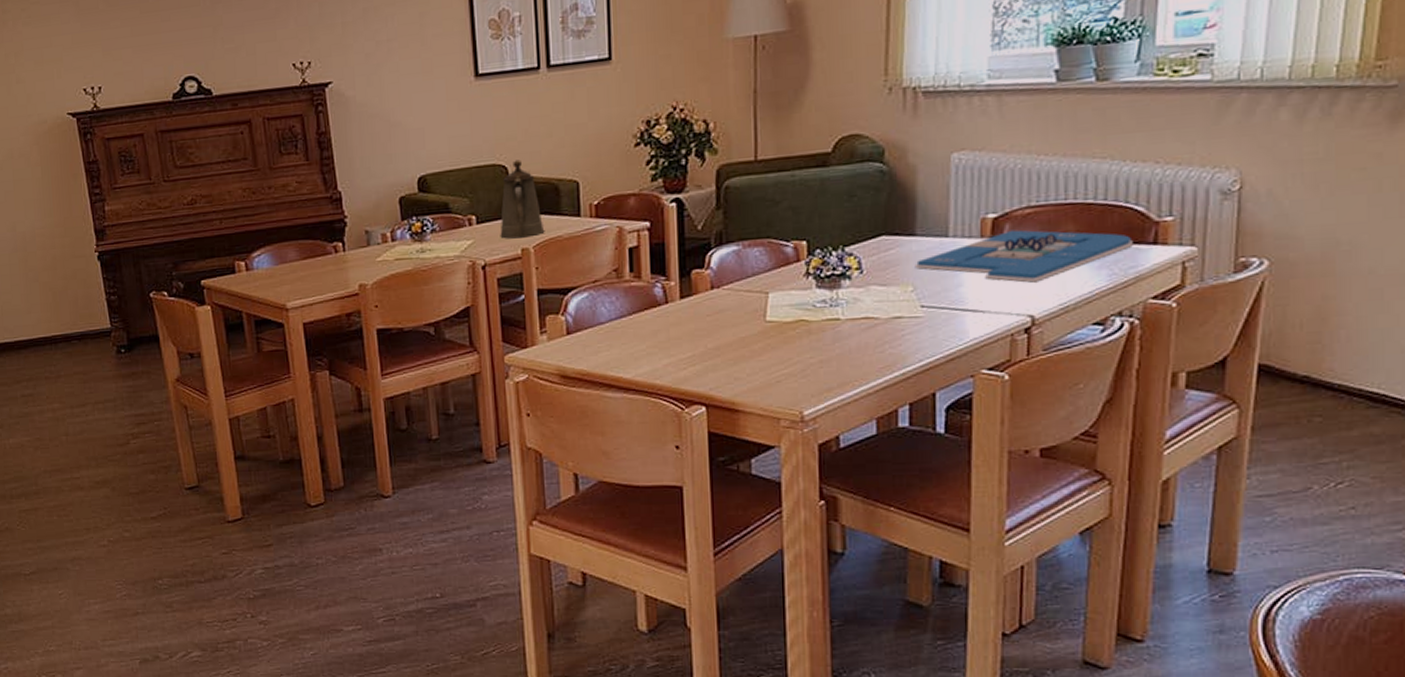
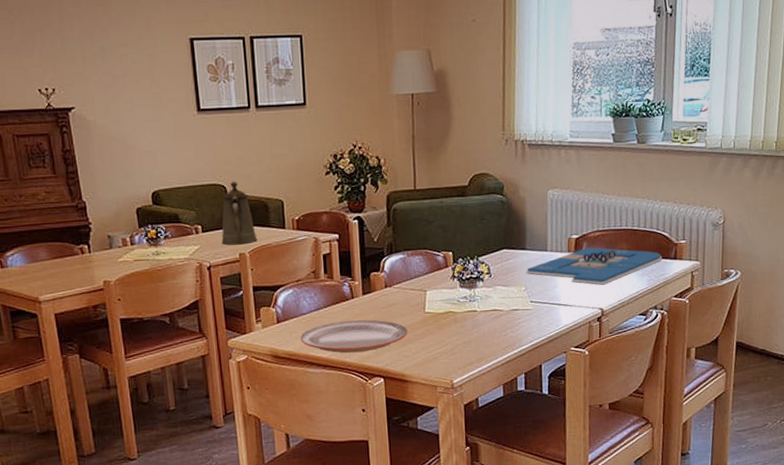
plate: none [596,330,741,374] -> present [300,319,408,353]

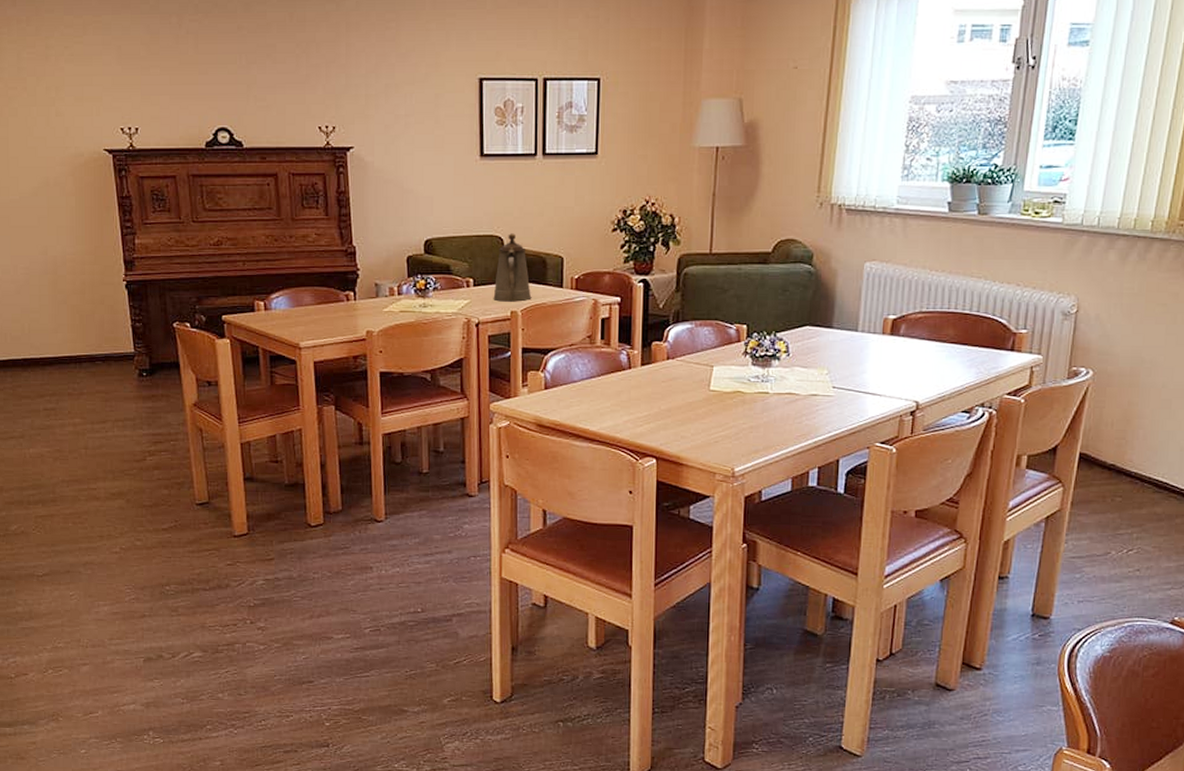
plate: present [300,319,408,353] -> none [568,393,688,429]
board game: present [526,247,662,285] -> none [830,330,996,374]

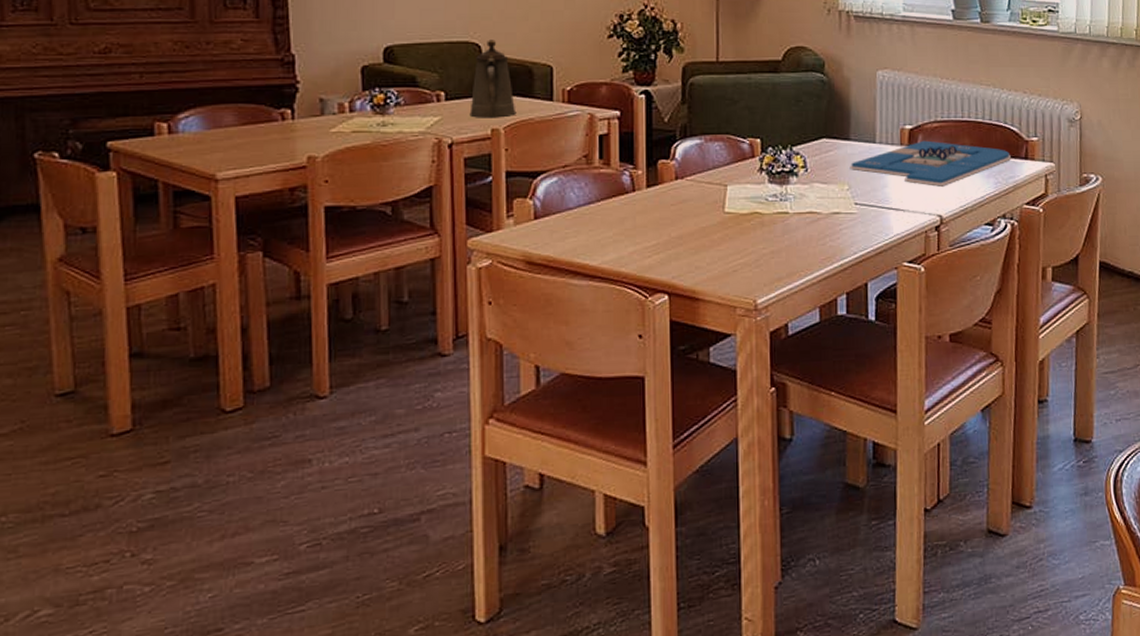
board game: none [830,330,996,374] -> present [849,140,1011,187]

